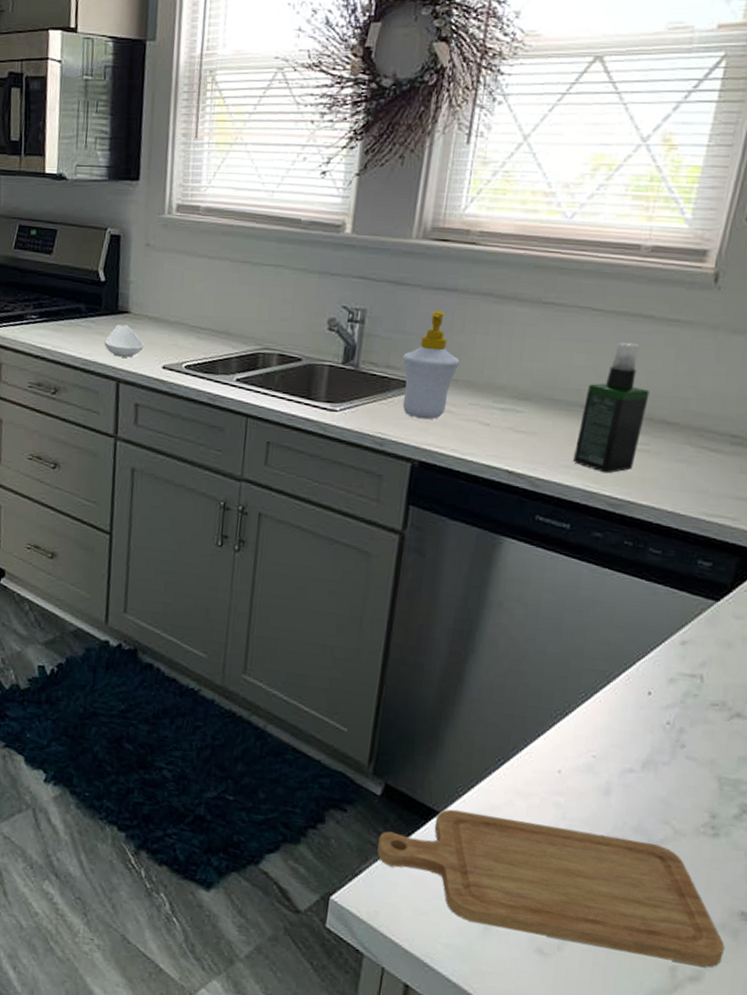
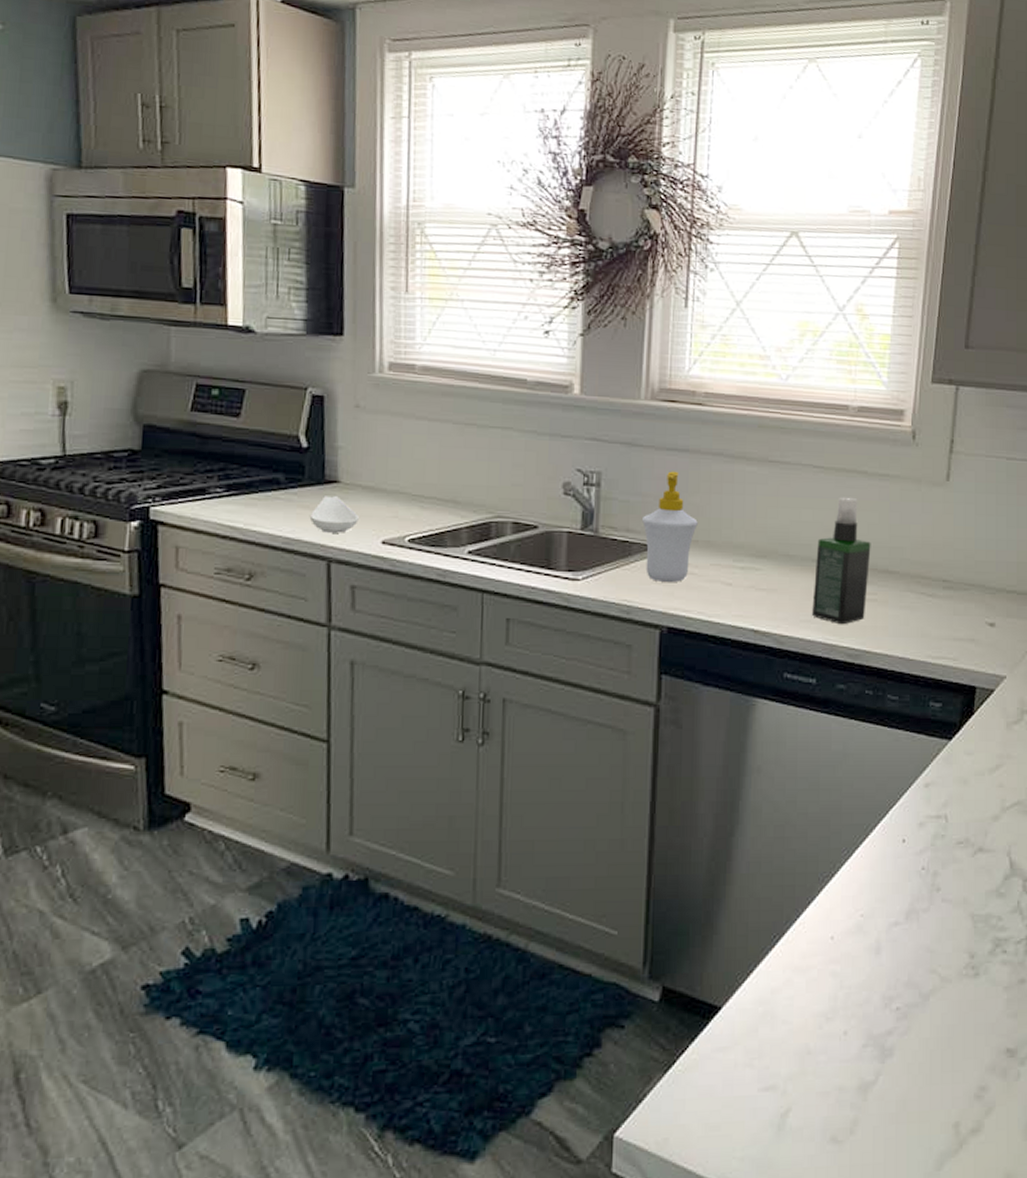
chopping board: present [377,809,725,968] -> none [661,995,997,1125]

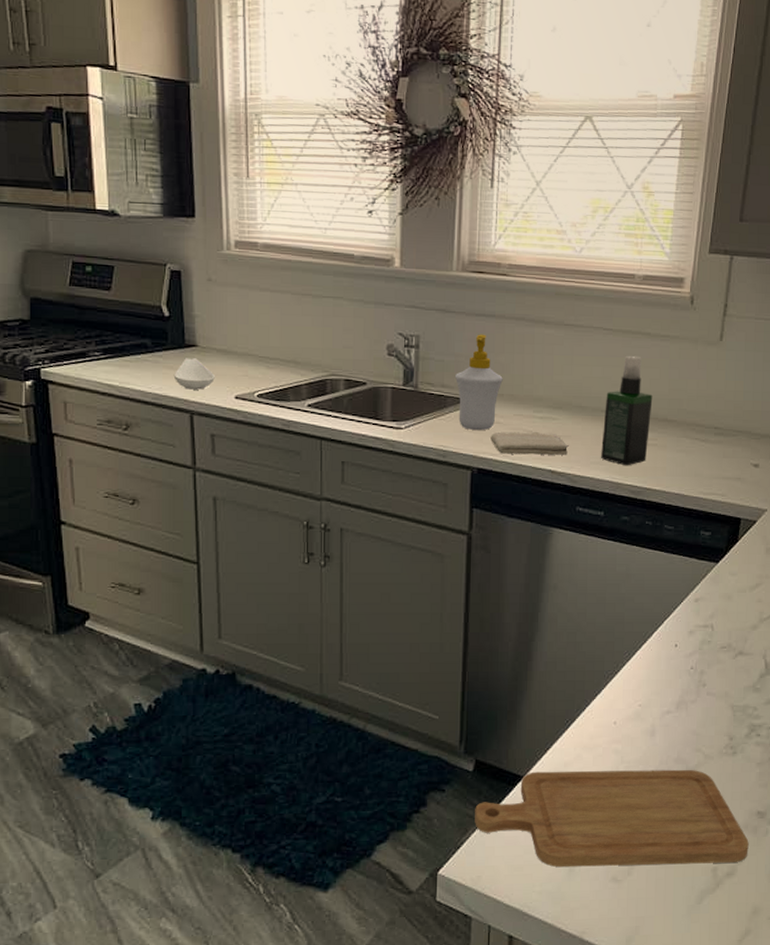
chopping board: none [661,995,997,1125] -> present [475,769,749,867]
washcloth: none [683,584,775,612] -> present [490,432,569,455]

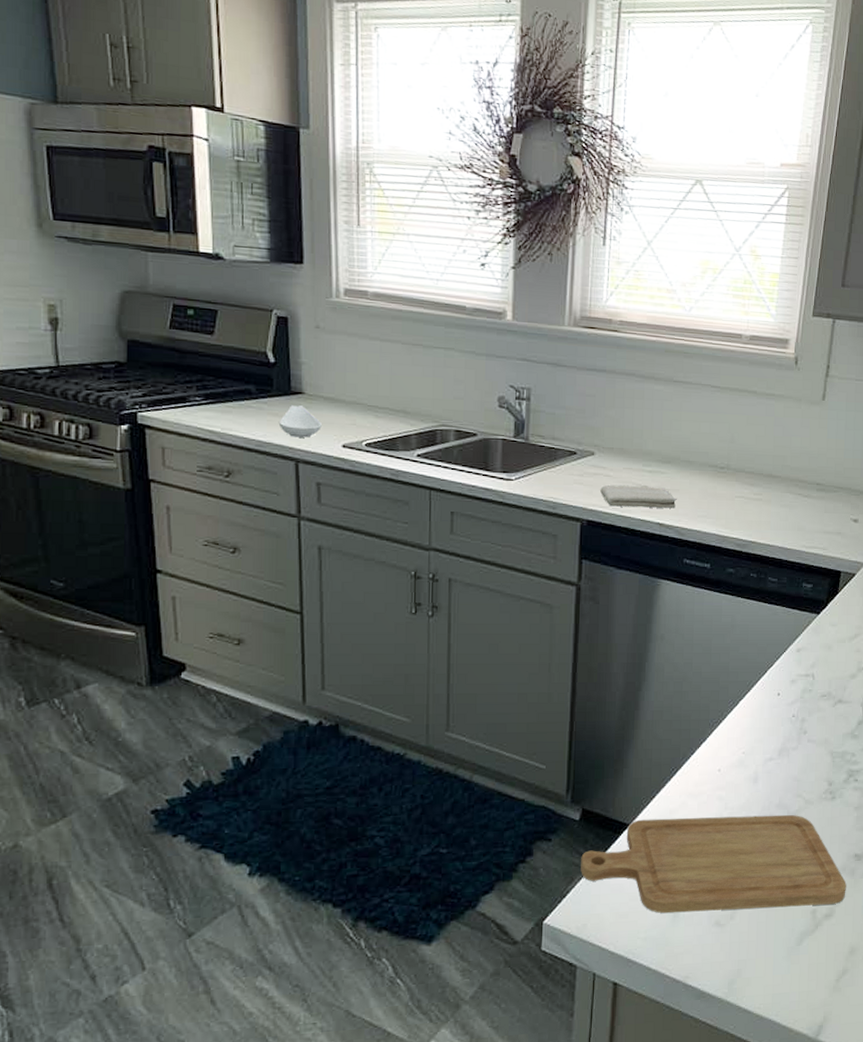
soap bottle: present [455,334,503,430] -> none [566,388,613,483]
spray bottle: present [601,355,653,466] -> none [708,412,758,520]

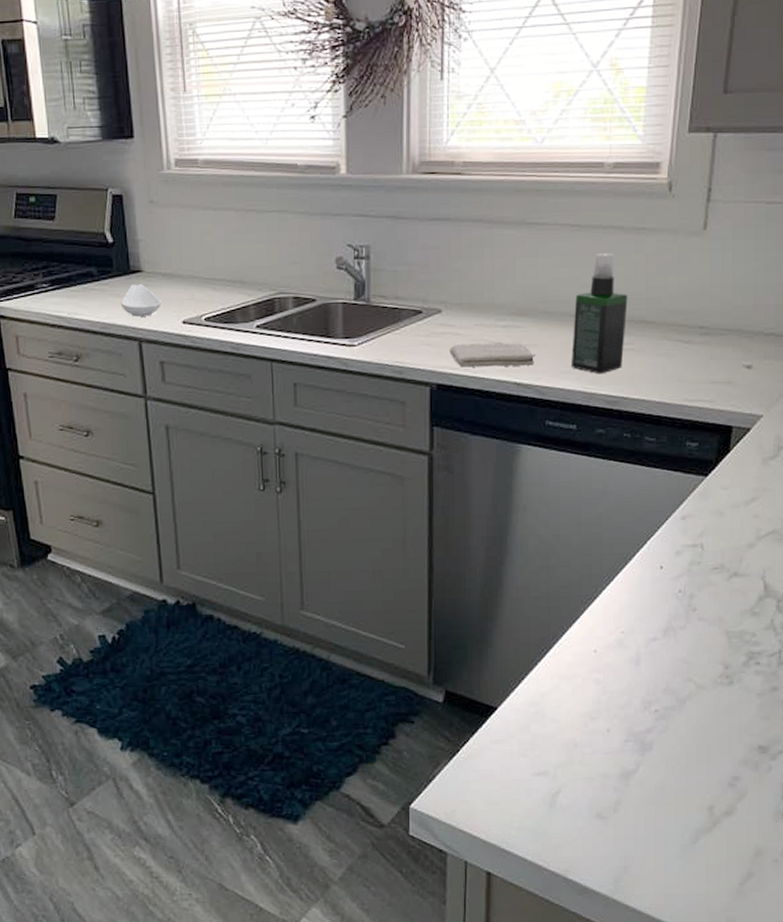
chopping board: present [581,814,846,913] -> none [446,700,749,803]
spray bottle: none [708,412,758,520] -> present [572,252,628,374]

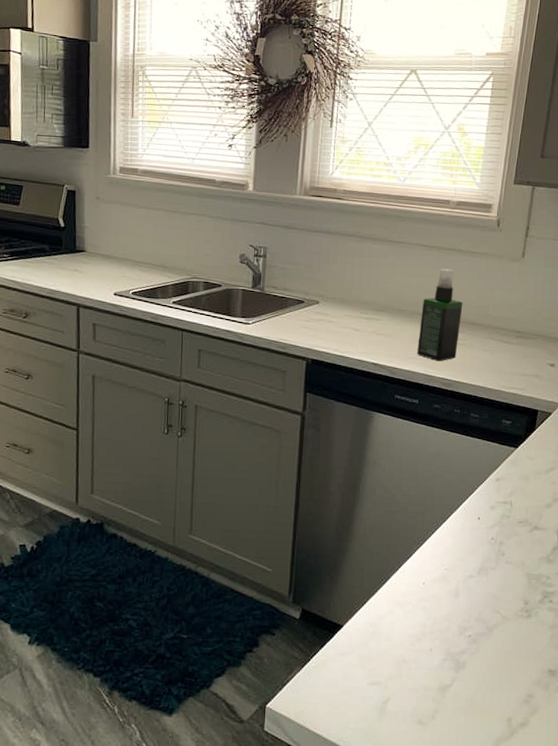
spoon rest: present [120,284,161,317] -> none [65,261,99,287]
washcloth: present [450,342,535,368] -> none [323,329,390,351]

